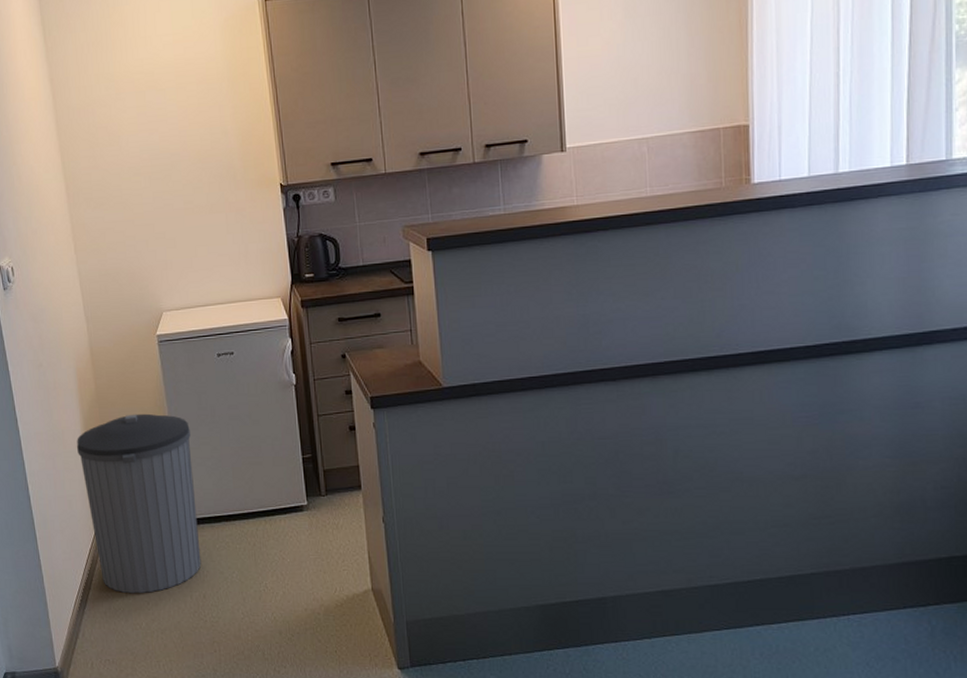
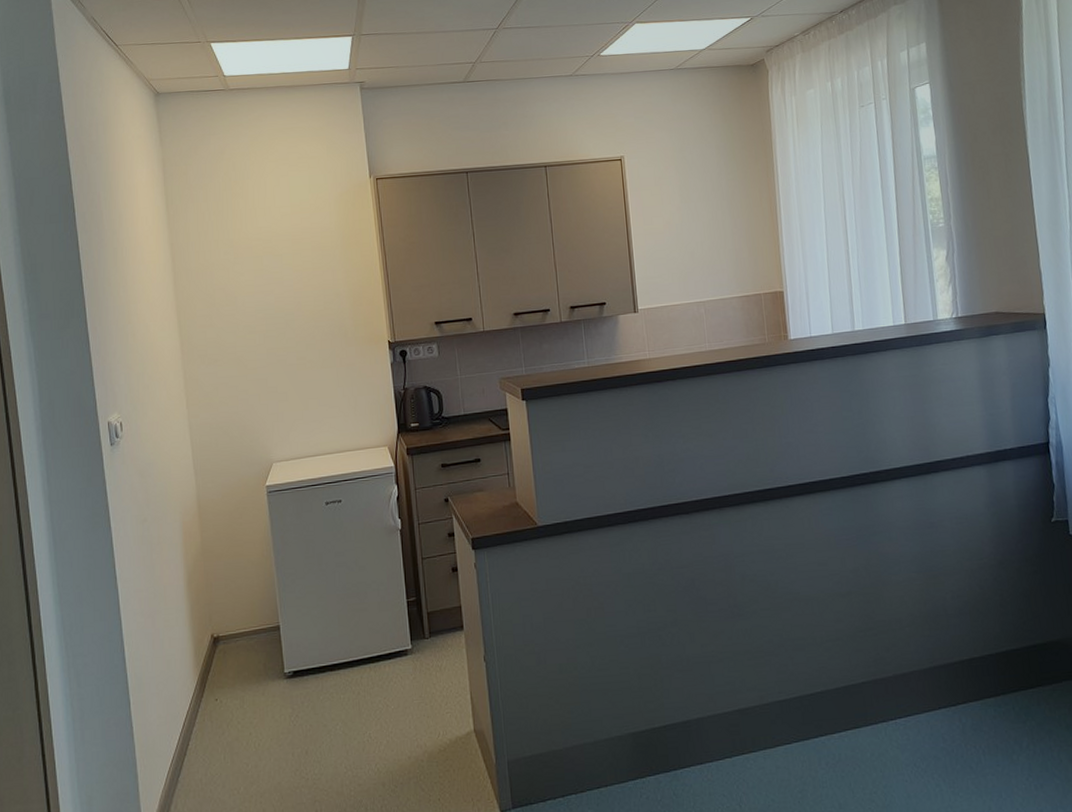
trash can: present [76,413,202,594] -> none [178,564,305,757]

